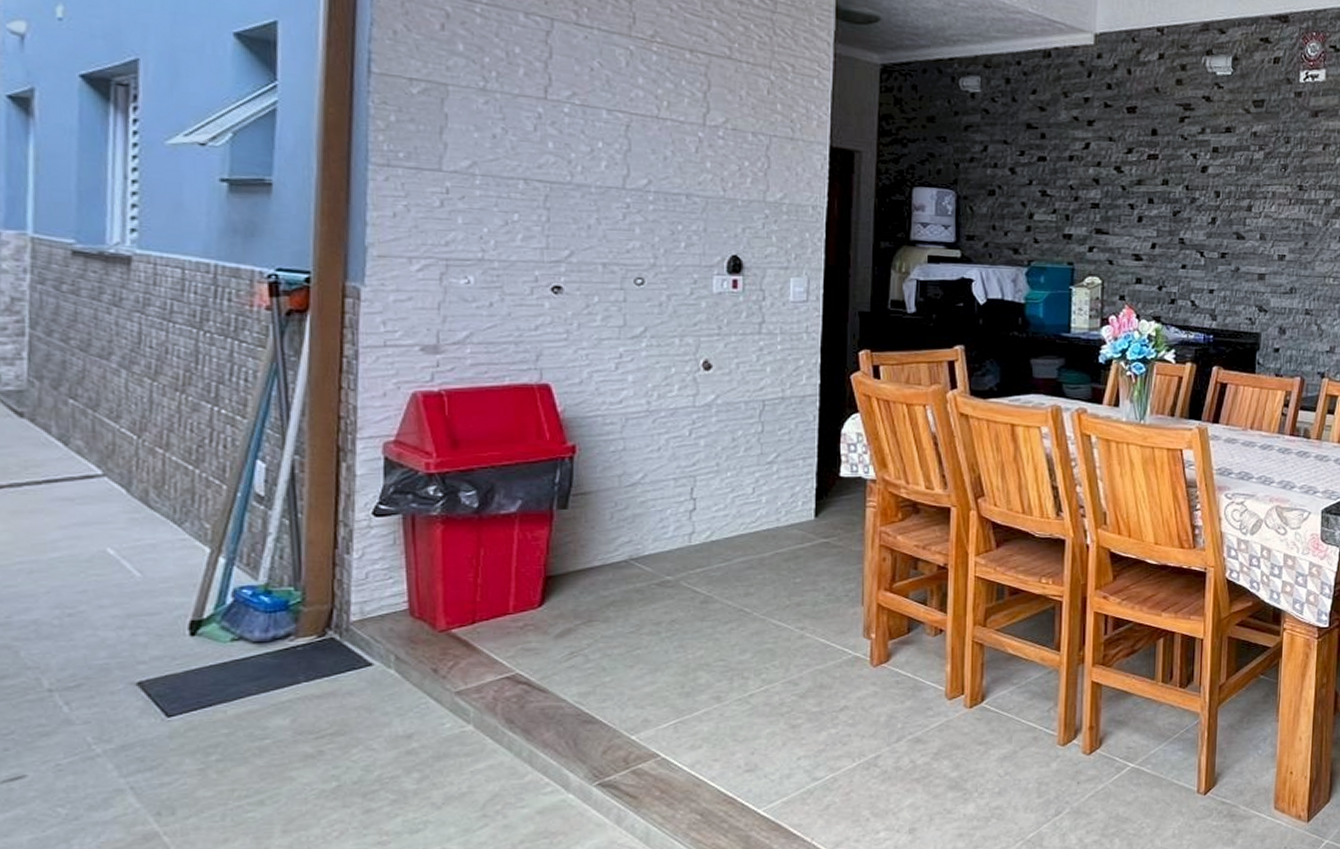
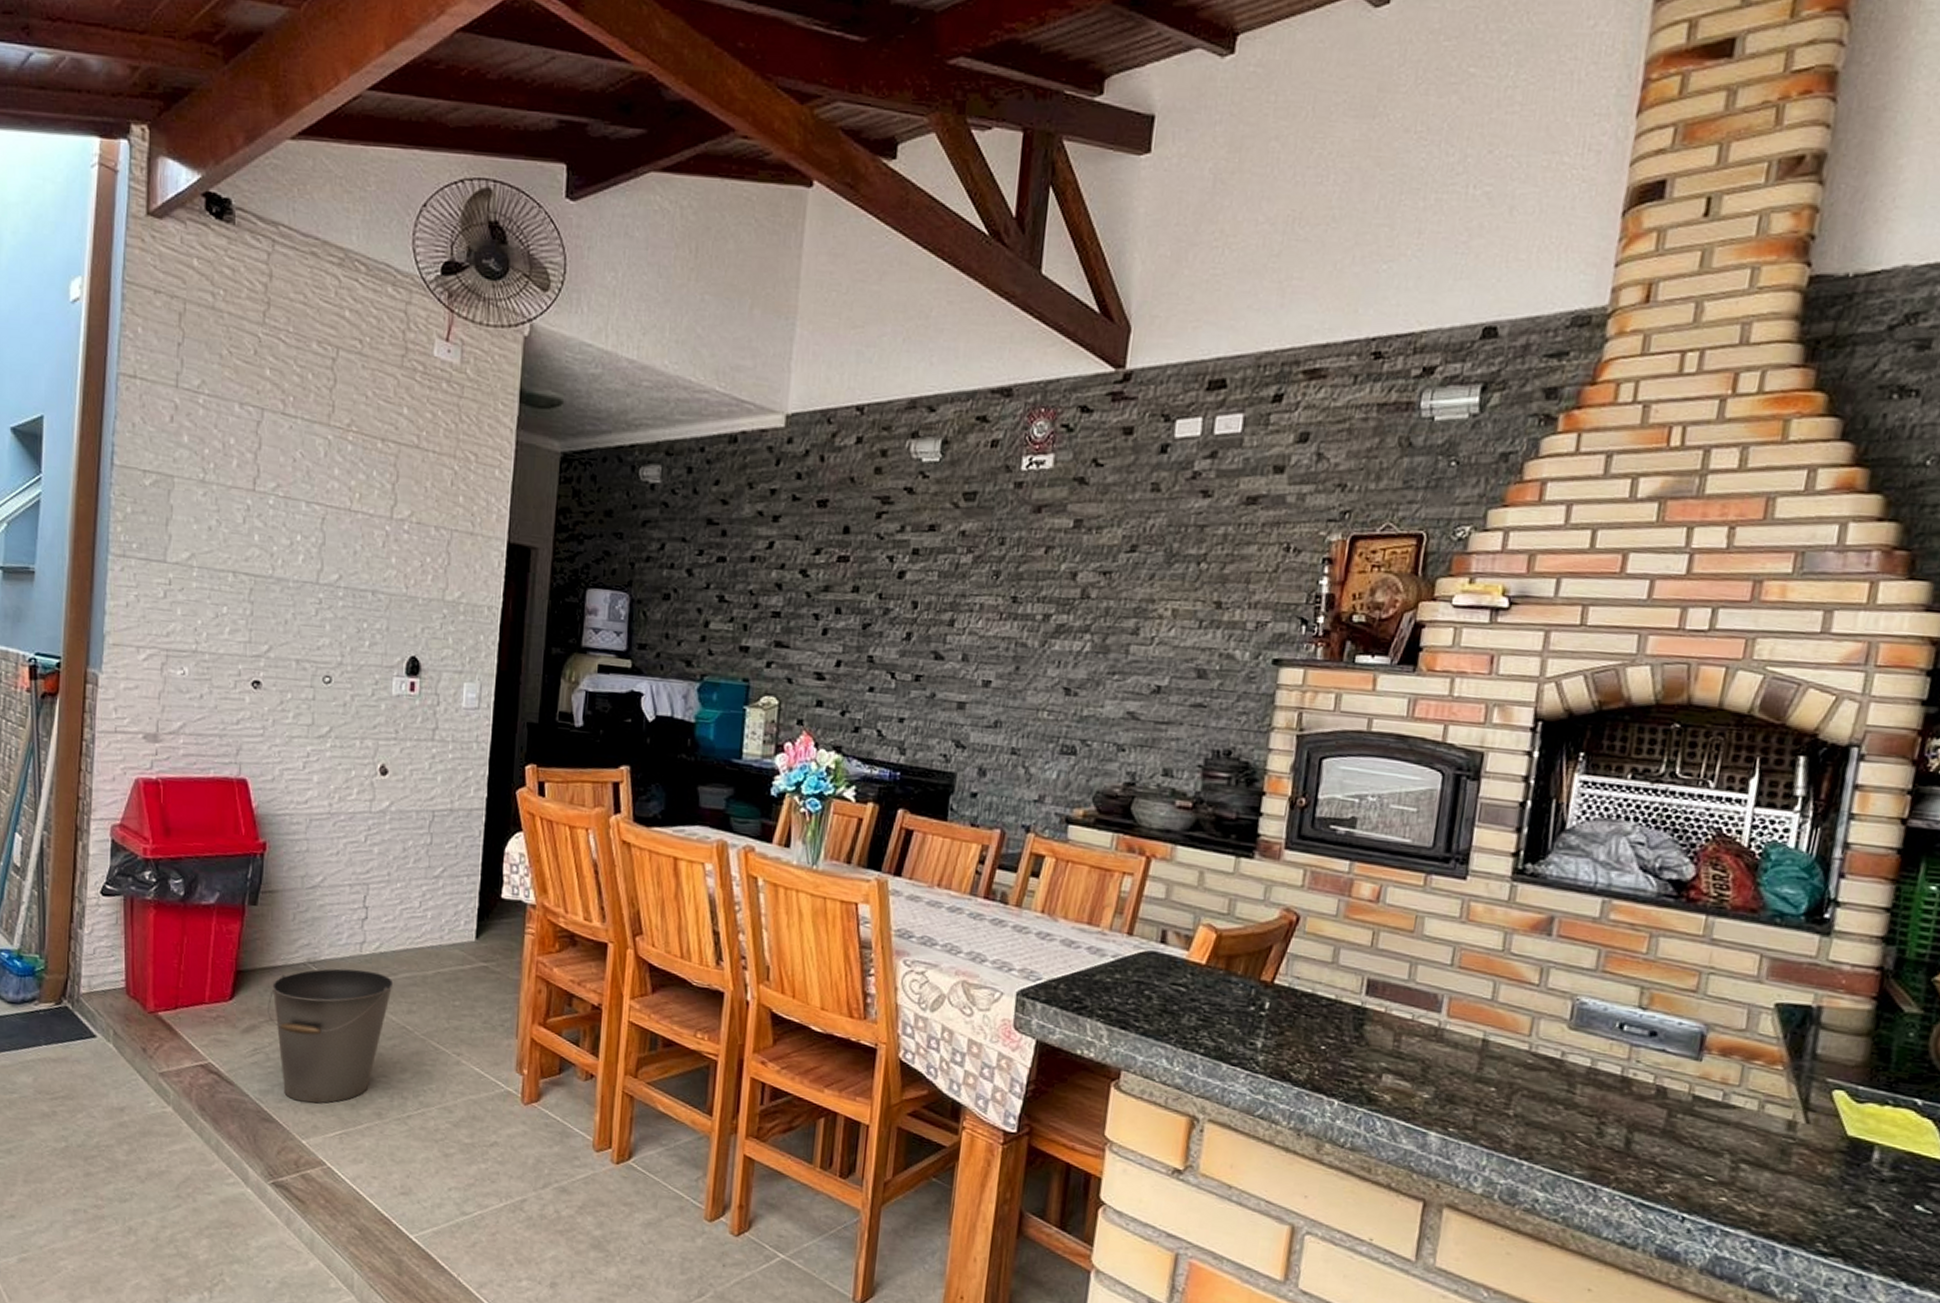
bucket: none [585,560,728,698] -> present [268,968,394,1104]

